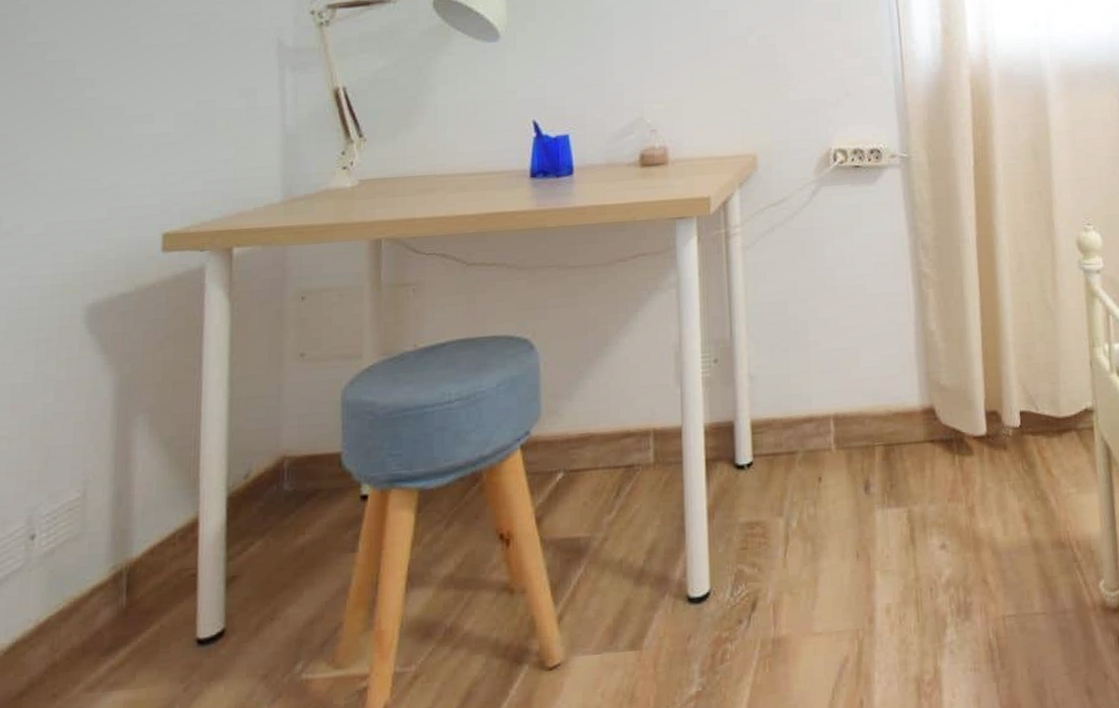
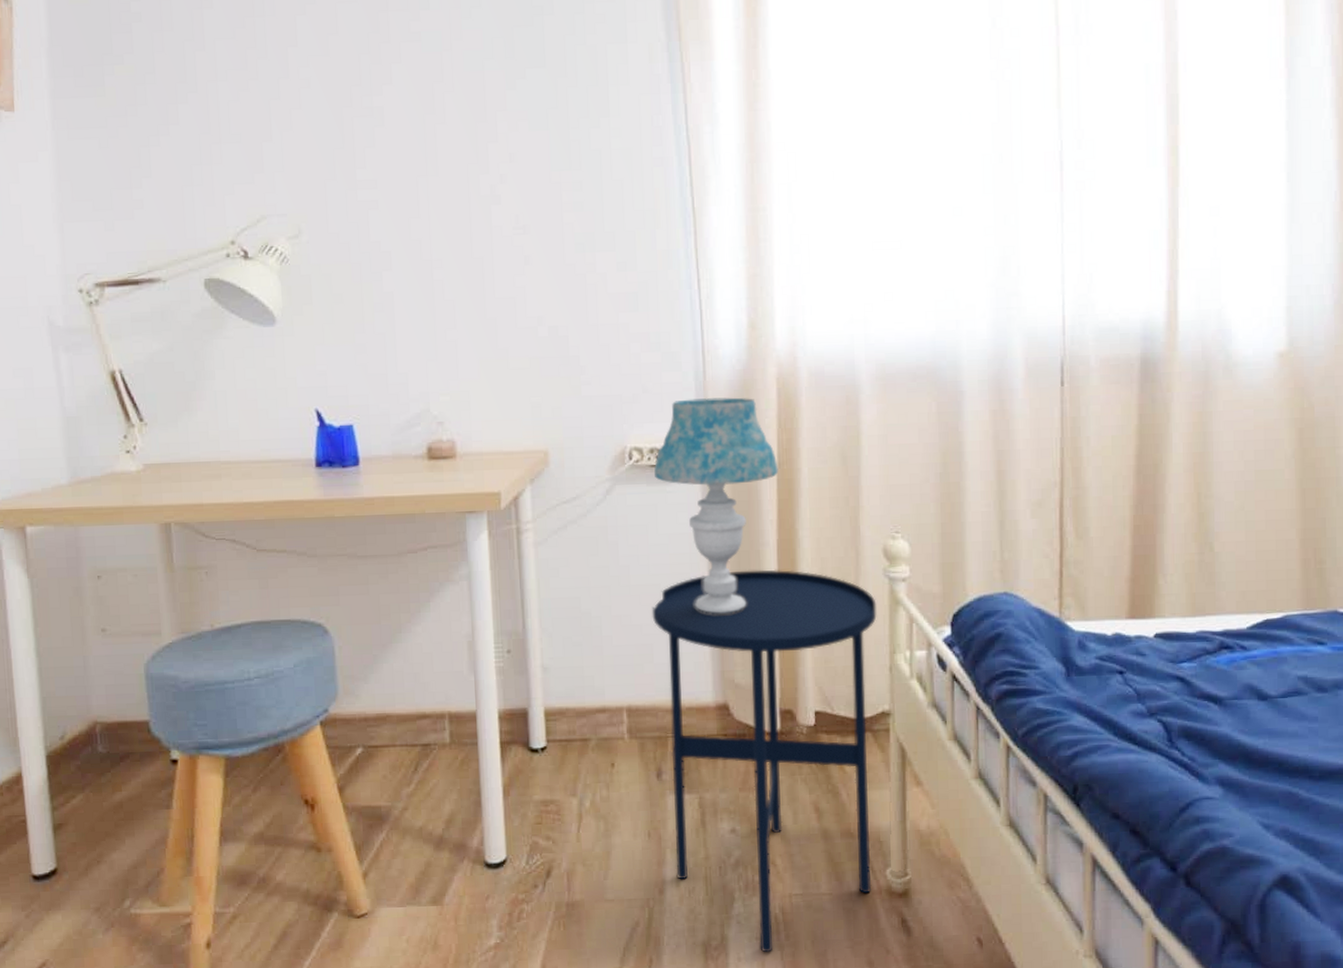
table lamp: none [857,98,975,314] -> present [653,397,779,615]
side table: none [857,265,1086,686] -> present [651,569,877,953]

